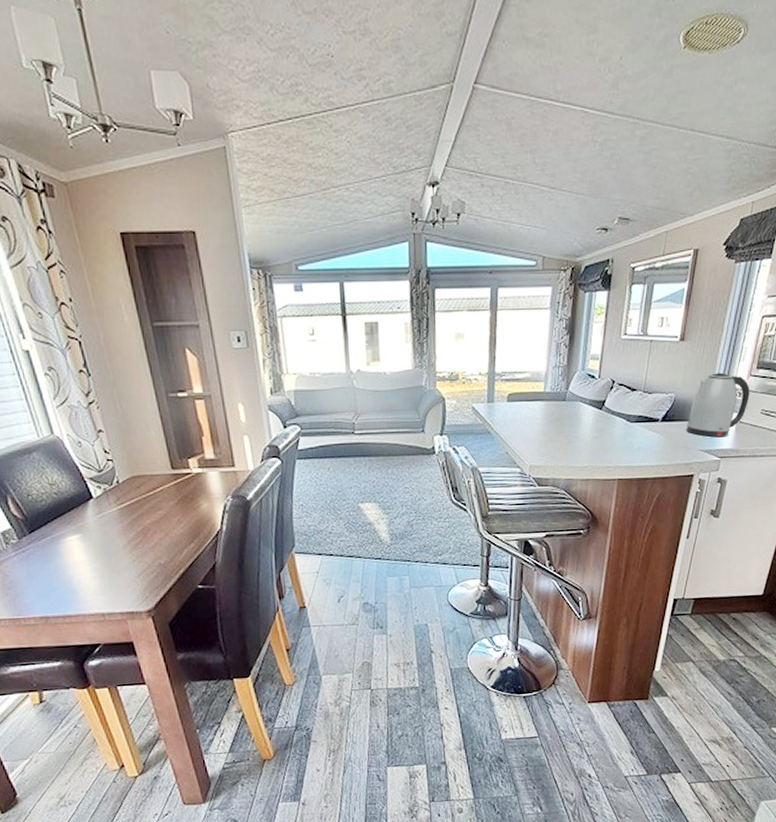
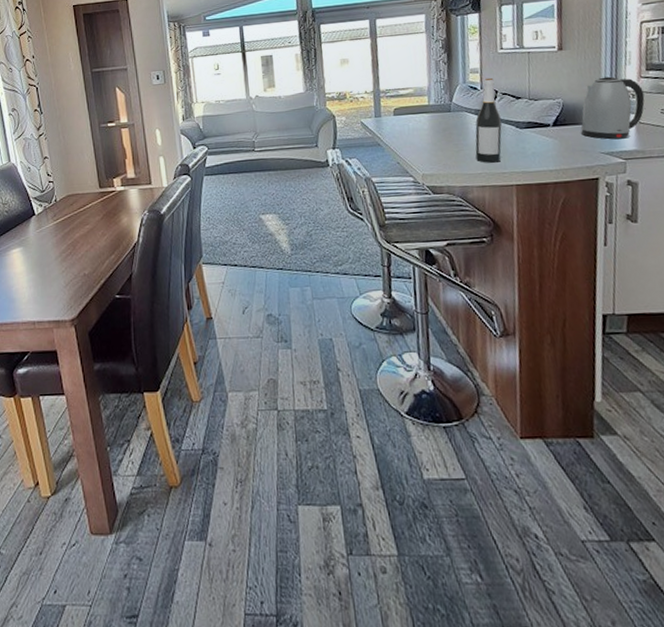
wine bottle: none [584,366,614,458] -> present [475,77,502,164]

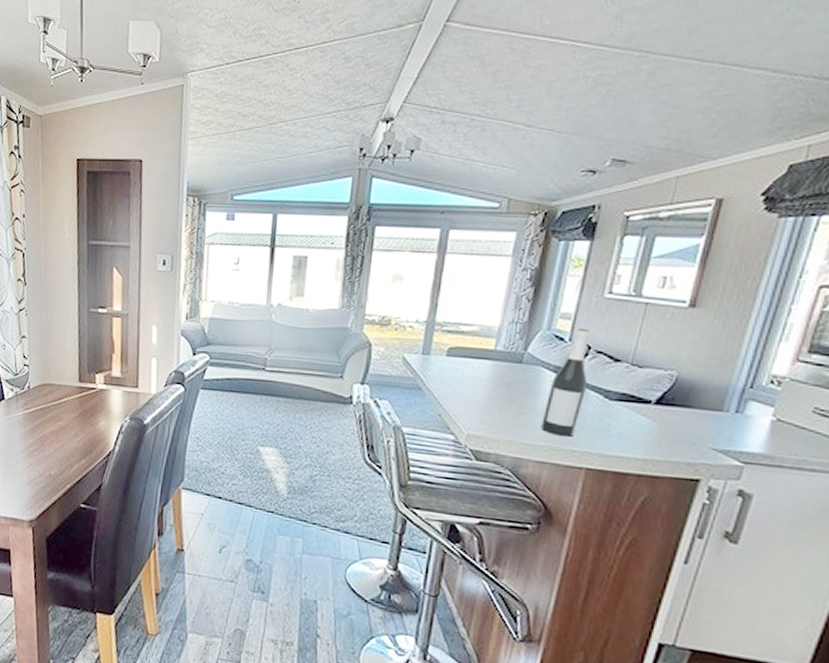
kettle: present [580,76,645,140] -> none [692,351,796,437]

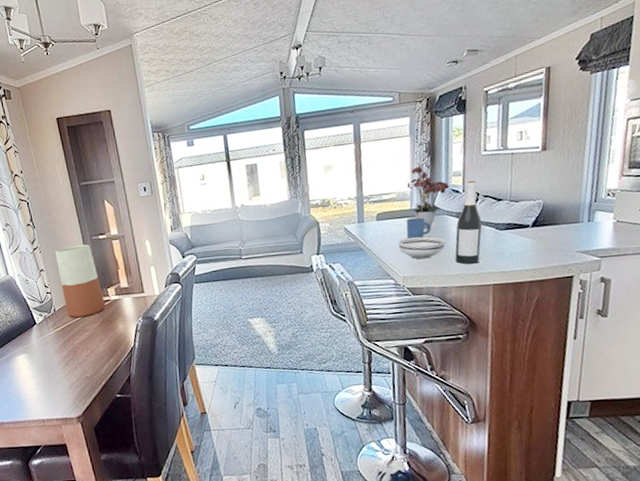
vase: none [42,314,90,403] -> present [55,244,106,318]
bowl: none [469,386,533,418] -> present [398,236,446,259]
mug: none [482,361,517,390] -> present [406,217,431,240]
flower arrangement: none [493,298,552,379] -> present [407,167,449,229]

